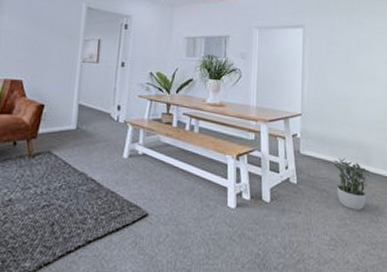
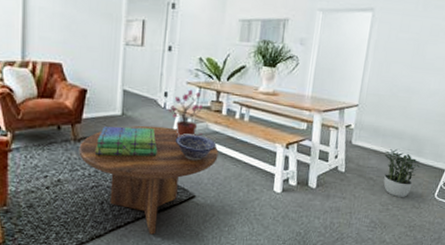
coffee table: none [32,139,171,261] -> present [79,125,219,235]
stack of books: none [47,141,111,172] -> present [94,126,158,157]
potted plant: none [120,102,155,151] -> present [167,89,203,137]
decorative bowl: none [127,147,168,175] -> present [175,134,217,161]

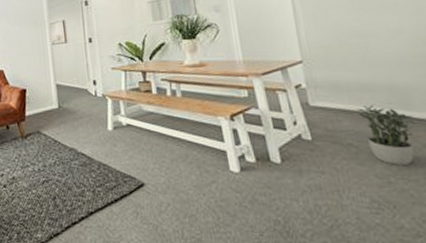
coffee table: present [79,125,219,235] -> none [26,114,159,231]
stack of books: present [94,126,158,157] -> none [40,117,98,150]
potted plant: present [167,89,203,137] -> none [99,74,138,123]
decorative bowl: present [175,134,217,161] -> none [111,117,154,145]

